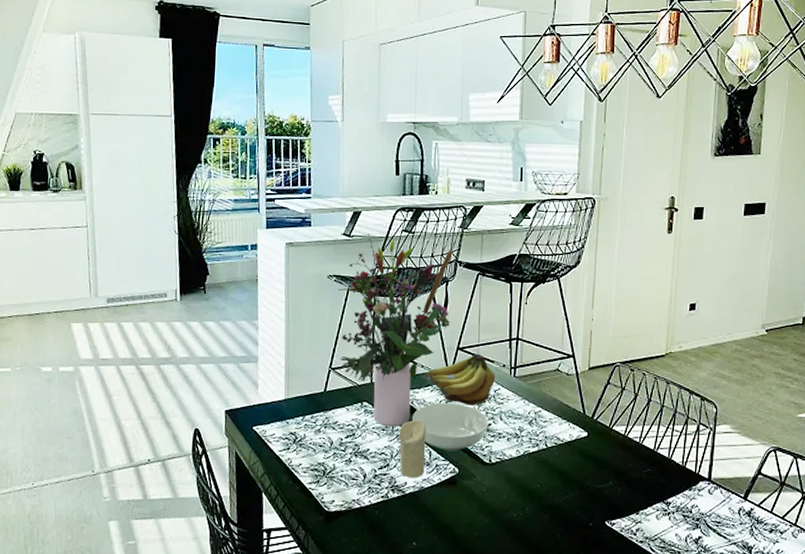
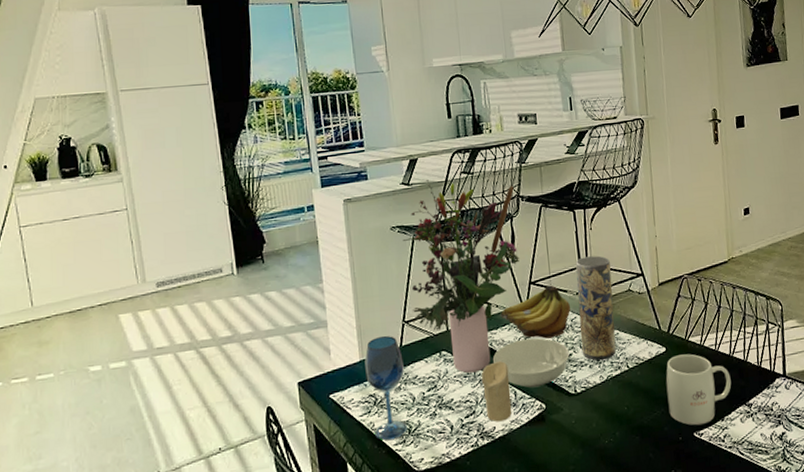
wineglass: none [289,379,326,479] -> present [364,336,408,441]
vase: none [501,330,541,435] -> present [575,255,617,361]
mug: none [582,442,652,515] -> present [665,354,732,426]

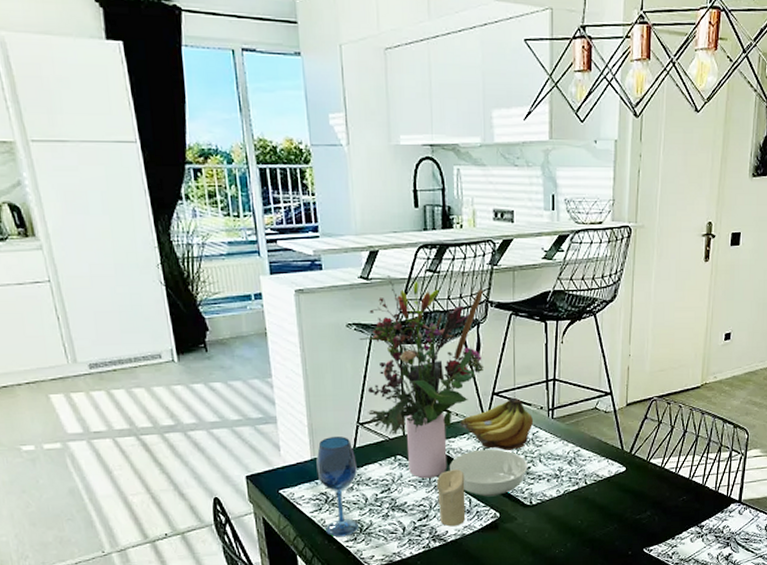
vase: present [575,255,617,361] -> none [541,371,579,476]
mug: present [665,354,732,426] -> none [622,475,687,542]

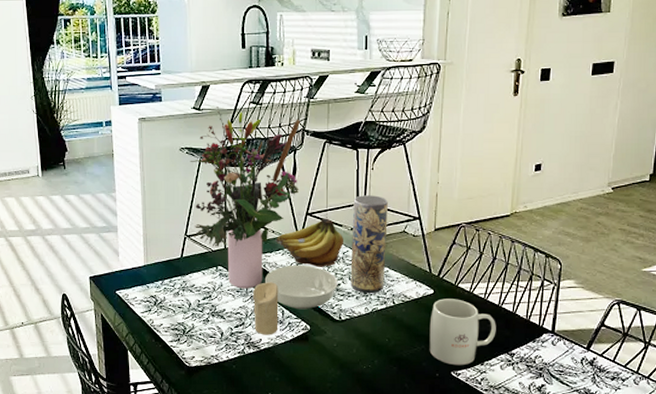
wineglass: present [316,437,360,537] -> none [149,247,183,337]
vase: none [541,371,579,476] -> present [350,195,388,294]
mug: none [622,475,687,542] -> present [429,299,496,366]

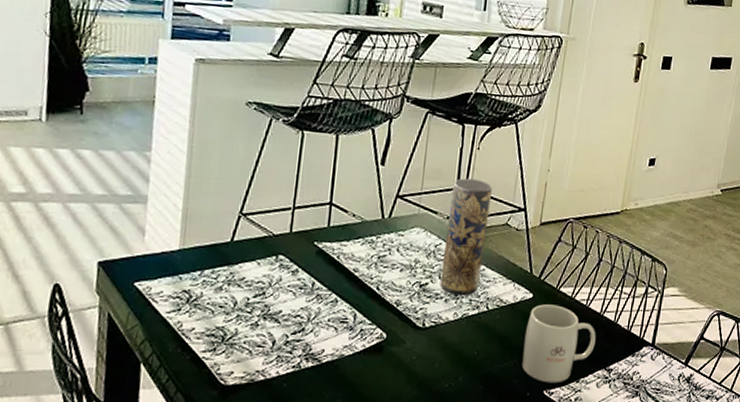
bouquet: present [190,107,300,289] -> none [251,56,401,286]
candle: present [253,282,279,335] -> none [317,277,353,345]
bowl: present [264,264,338,310] -> none [336,257,426,314]
fruit: present [275,218,344,267] -> none [355,202,438,262]

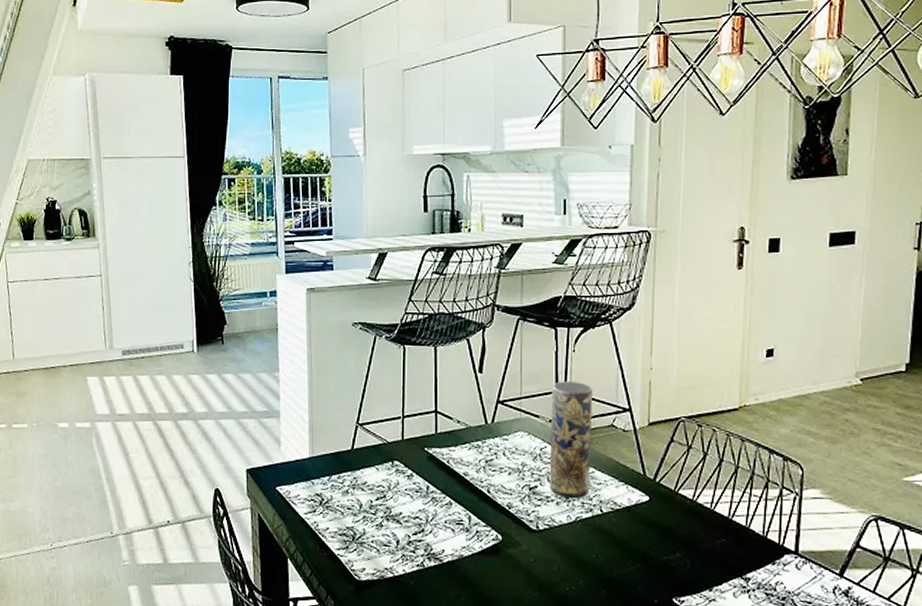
mug: present [522,304,596,384] -> none [645,507,727,591]

